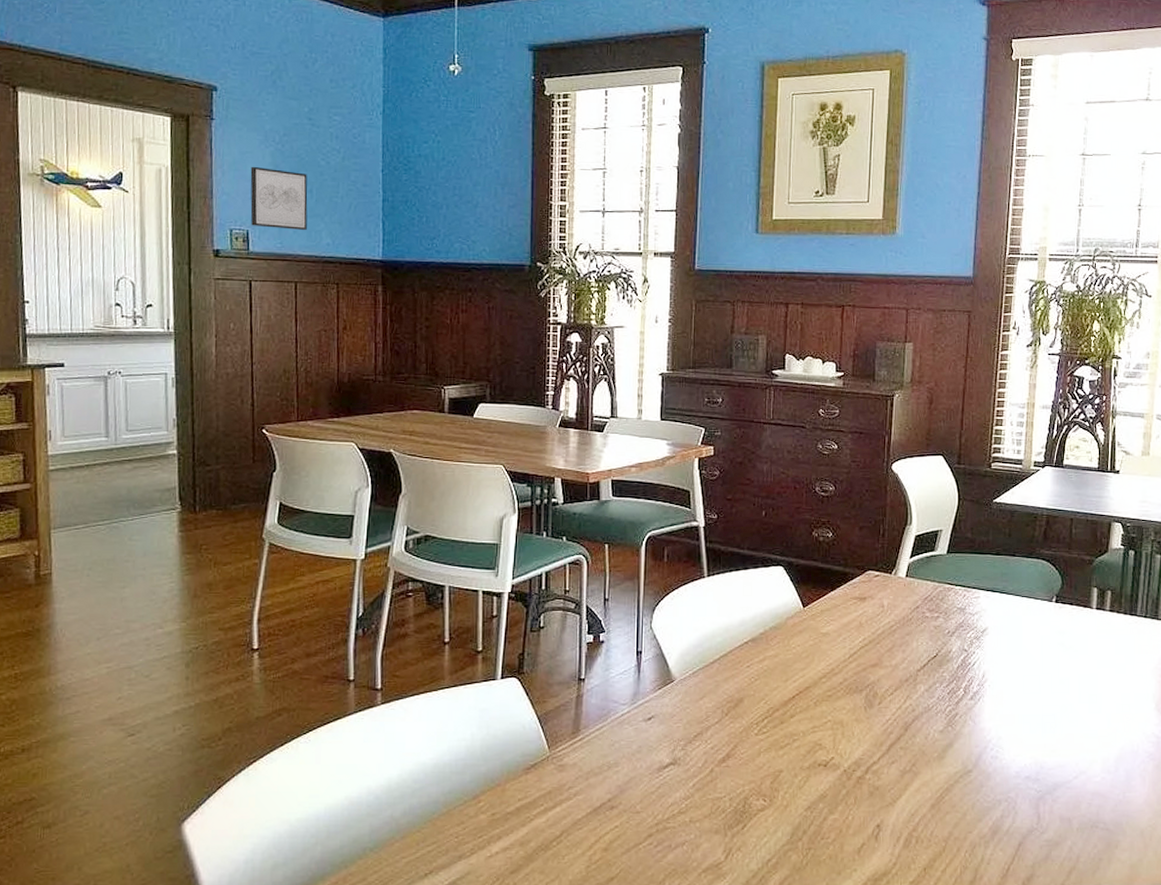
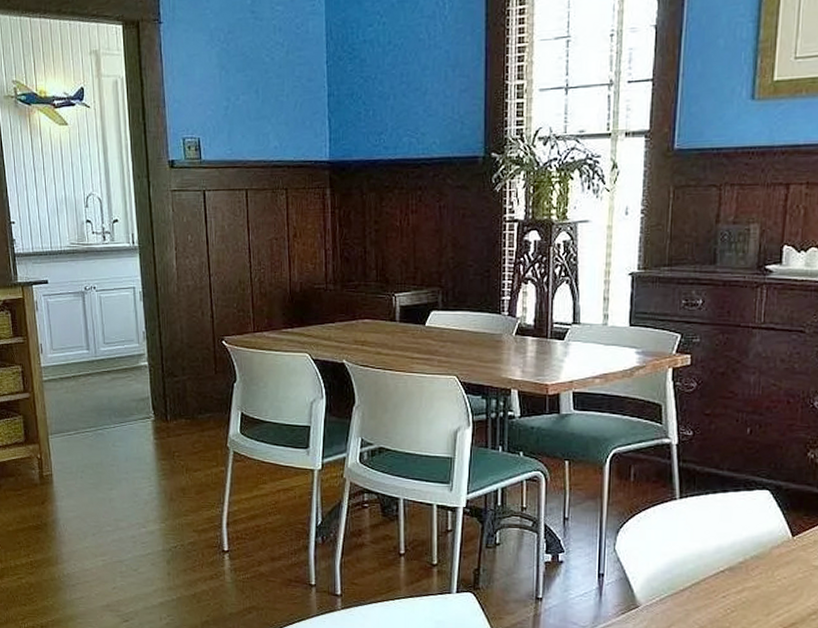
wall art: present [250,166,308,230] -> none [198,69,255,135]

